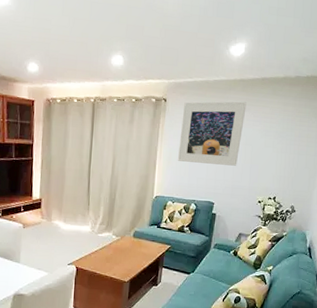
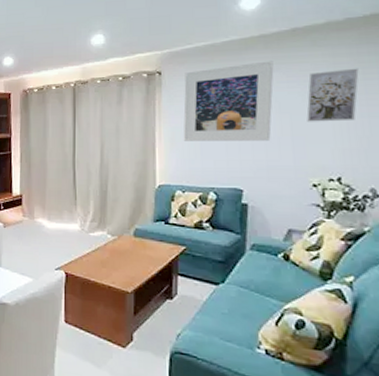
wall art: none [262,115,298,156] -> present [306,68,359,122]

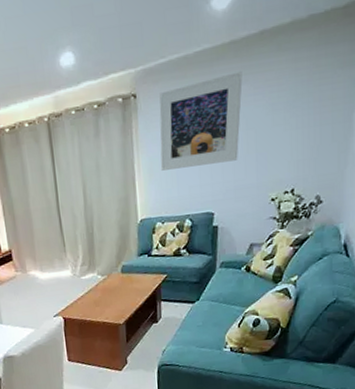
wall art: present [306,68,359,122] -> none [269,73,316,137]

